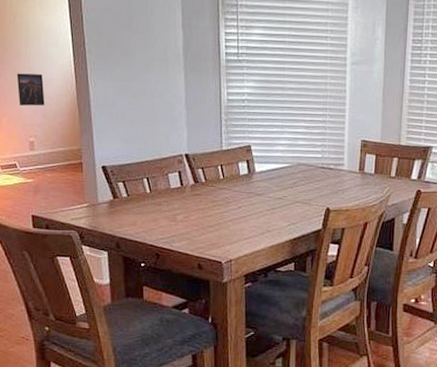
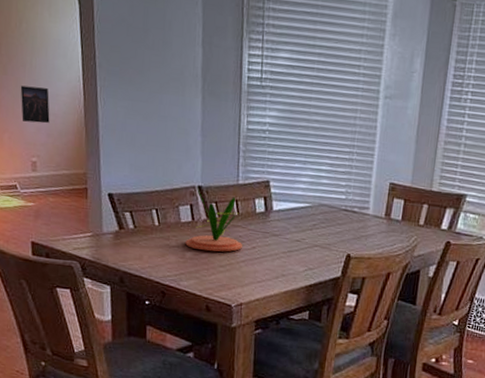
plant: none [176,153,229,214] -> present [185,185,242,252]

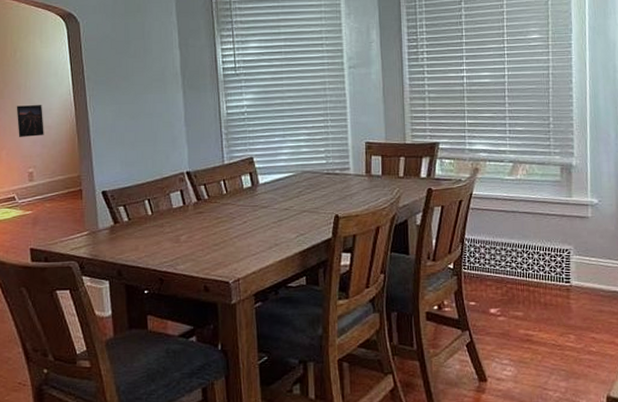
plant: present [185,185,242,252] -> none [179,171,234,233]

